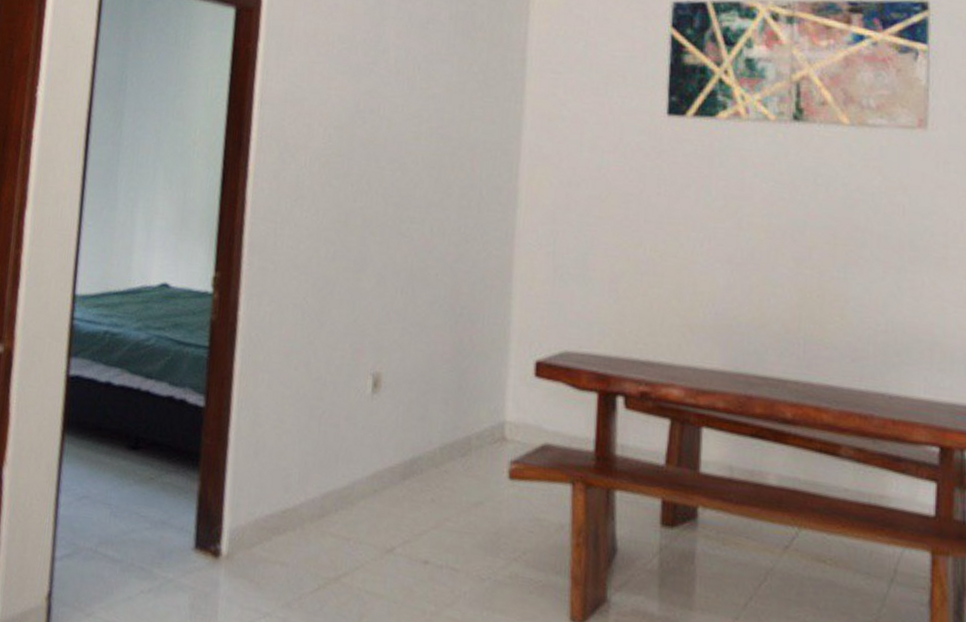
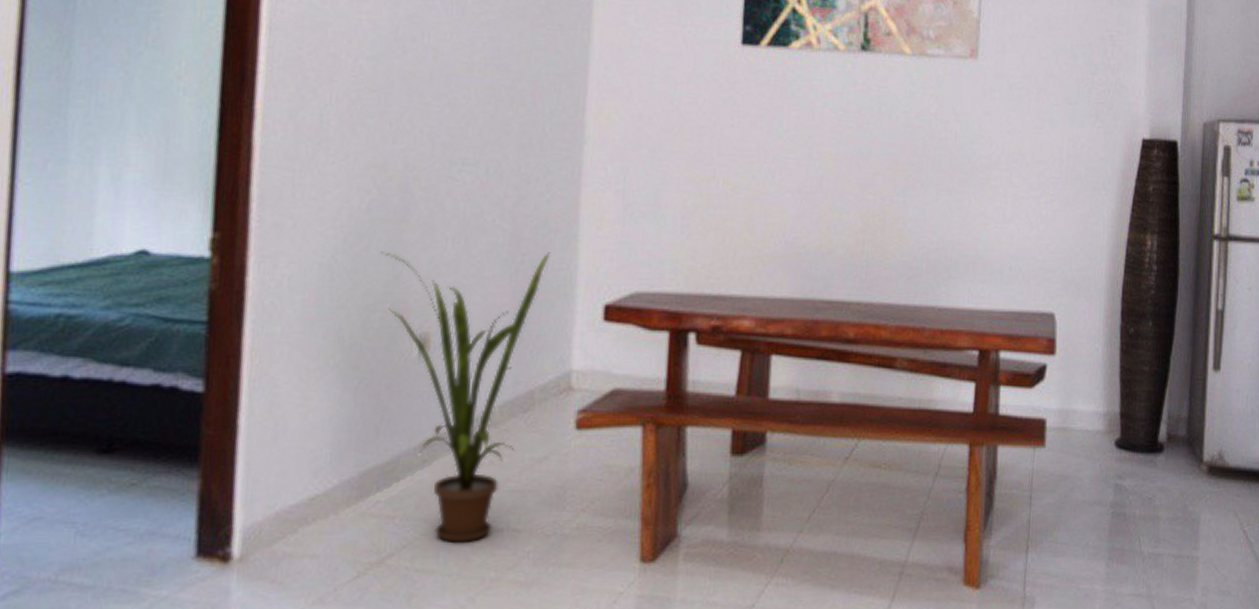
house plant: none [341,296,487,575] -> present [379,251,551,544]

